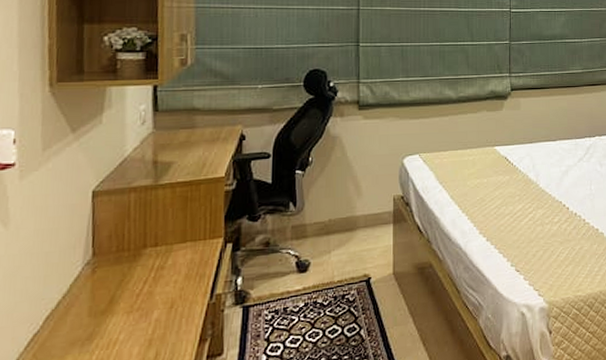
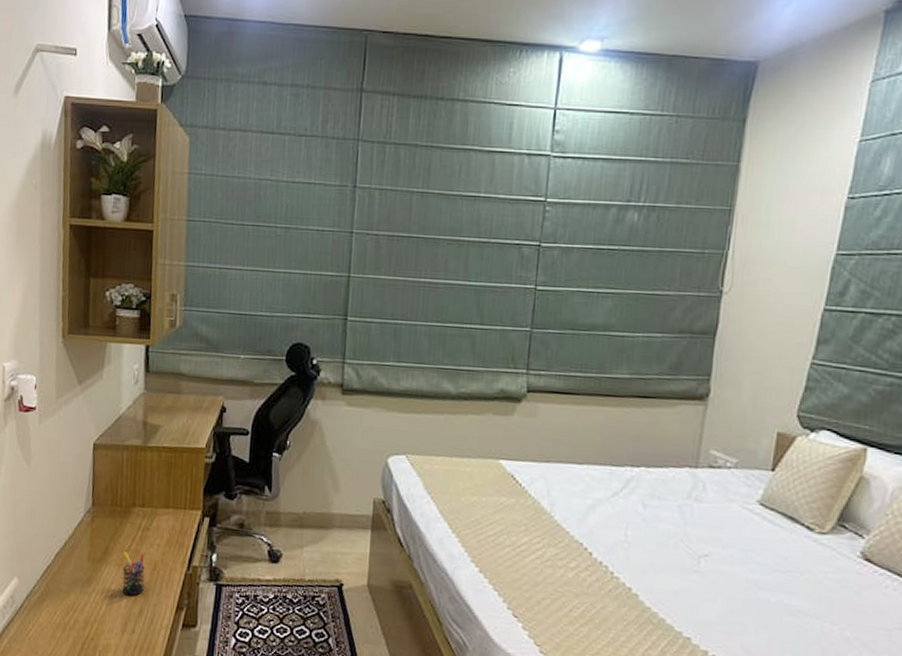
pen holder: none [133,293,161,342] -> present [122,551,146,596]

